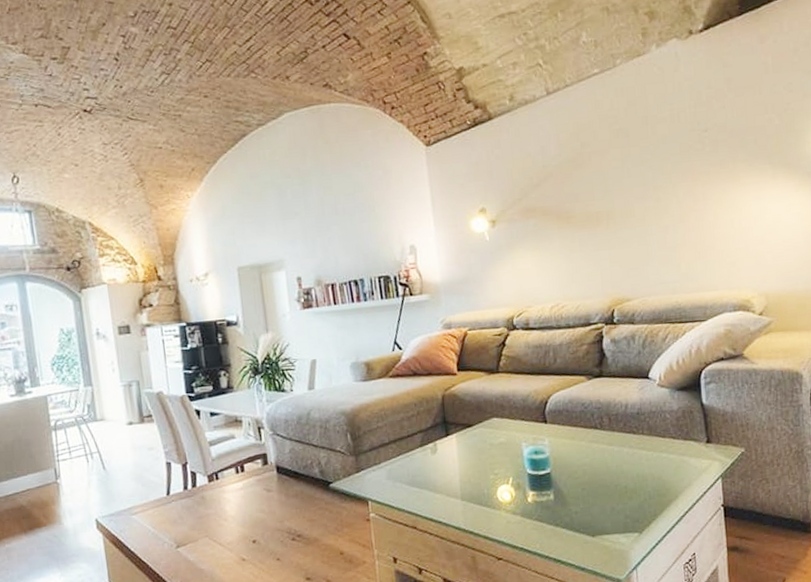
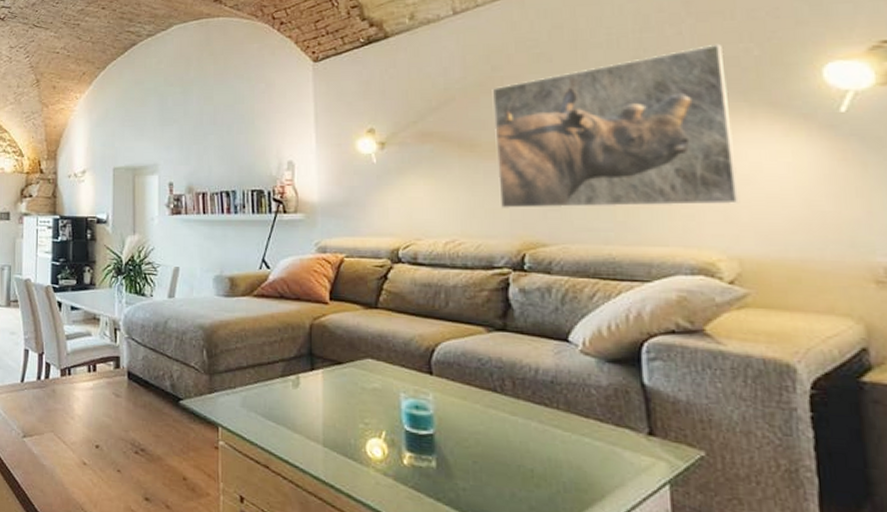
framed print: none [582,115,766,272] -> present [492,43,741,210]

